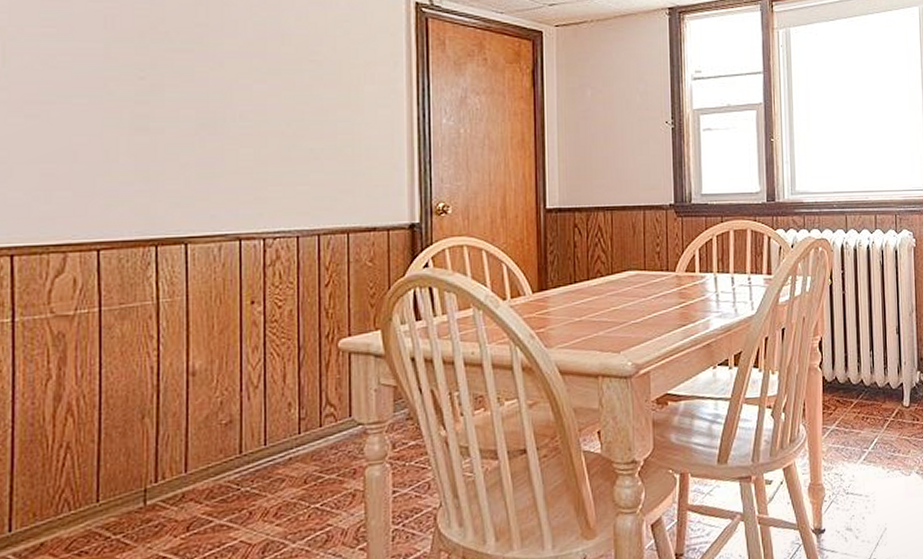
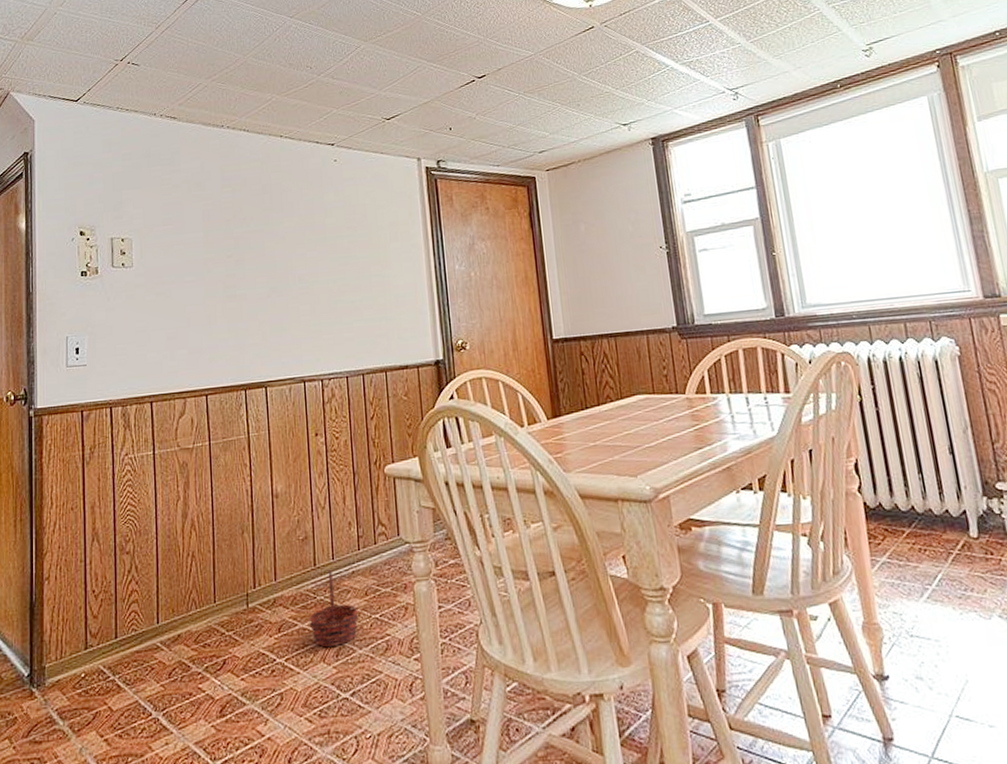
basket: none [228,458,294,544] -> present [308,570,359,647]

